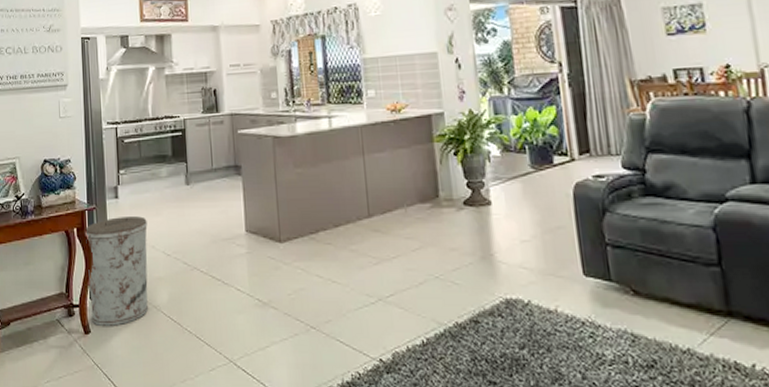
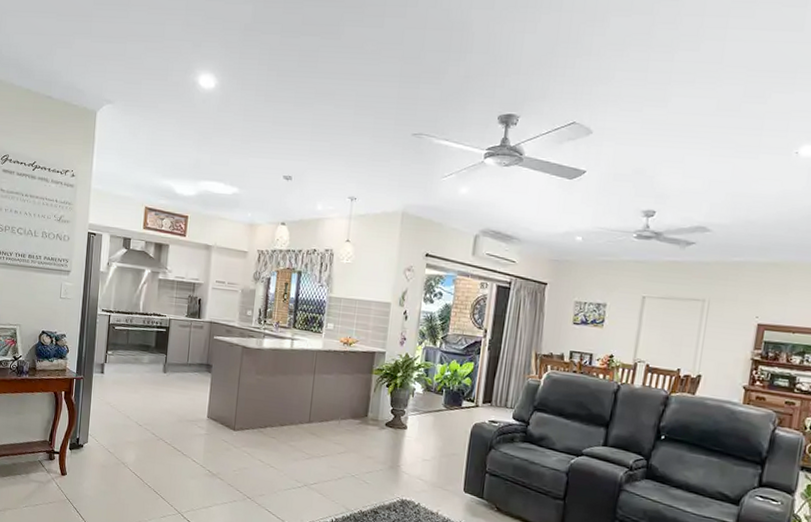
trash can: present [85,216,148,326] -> none [68,388,126,473]

